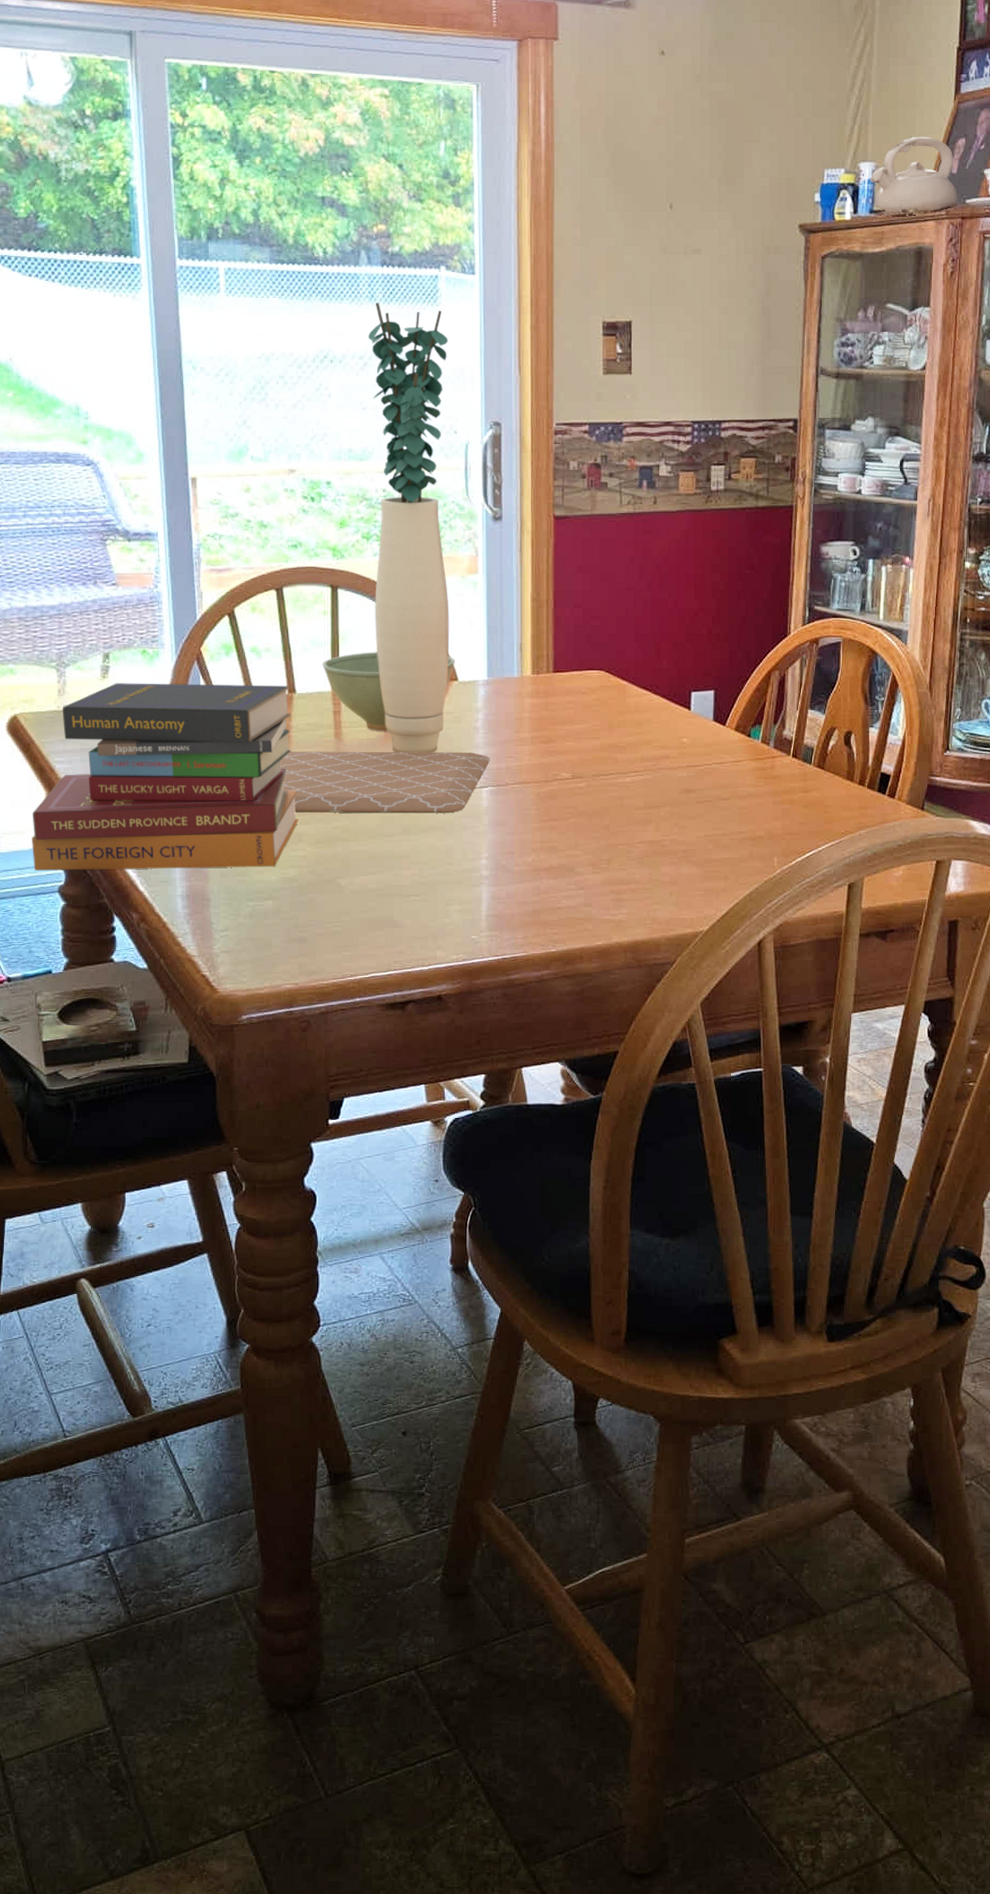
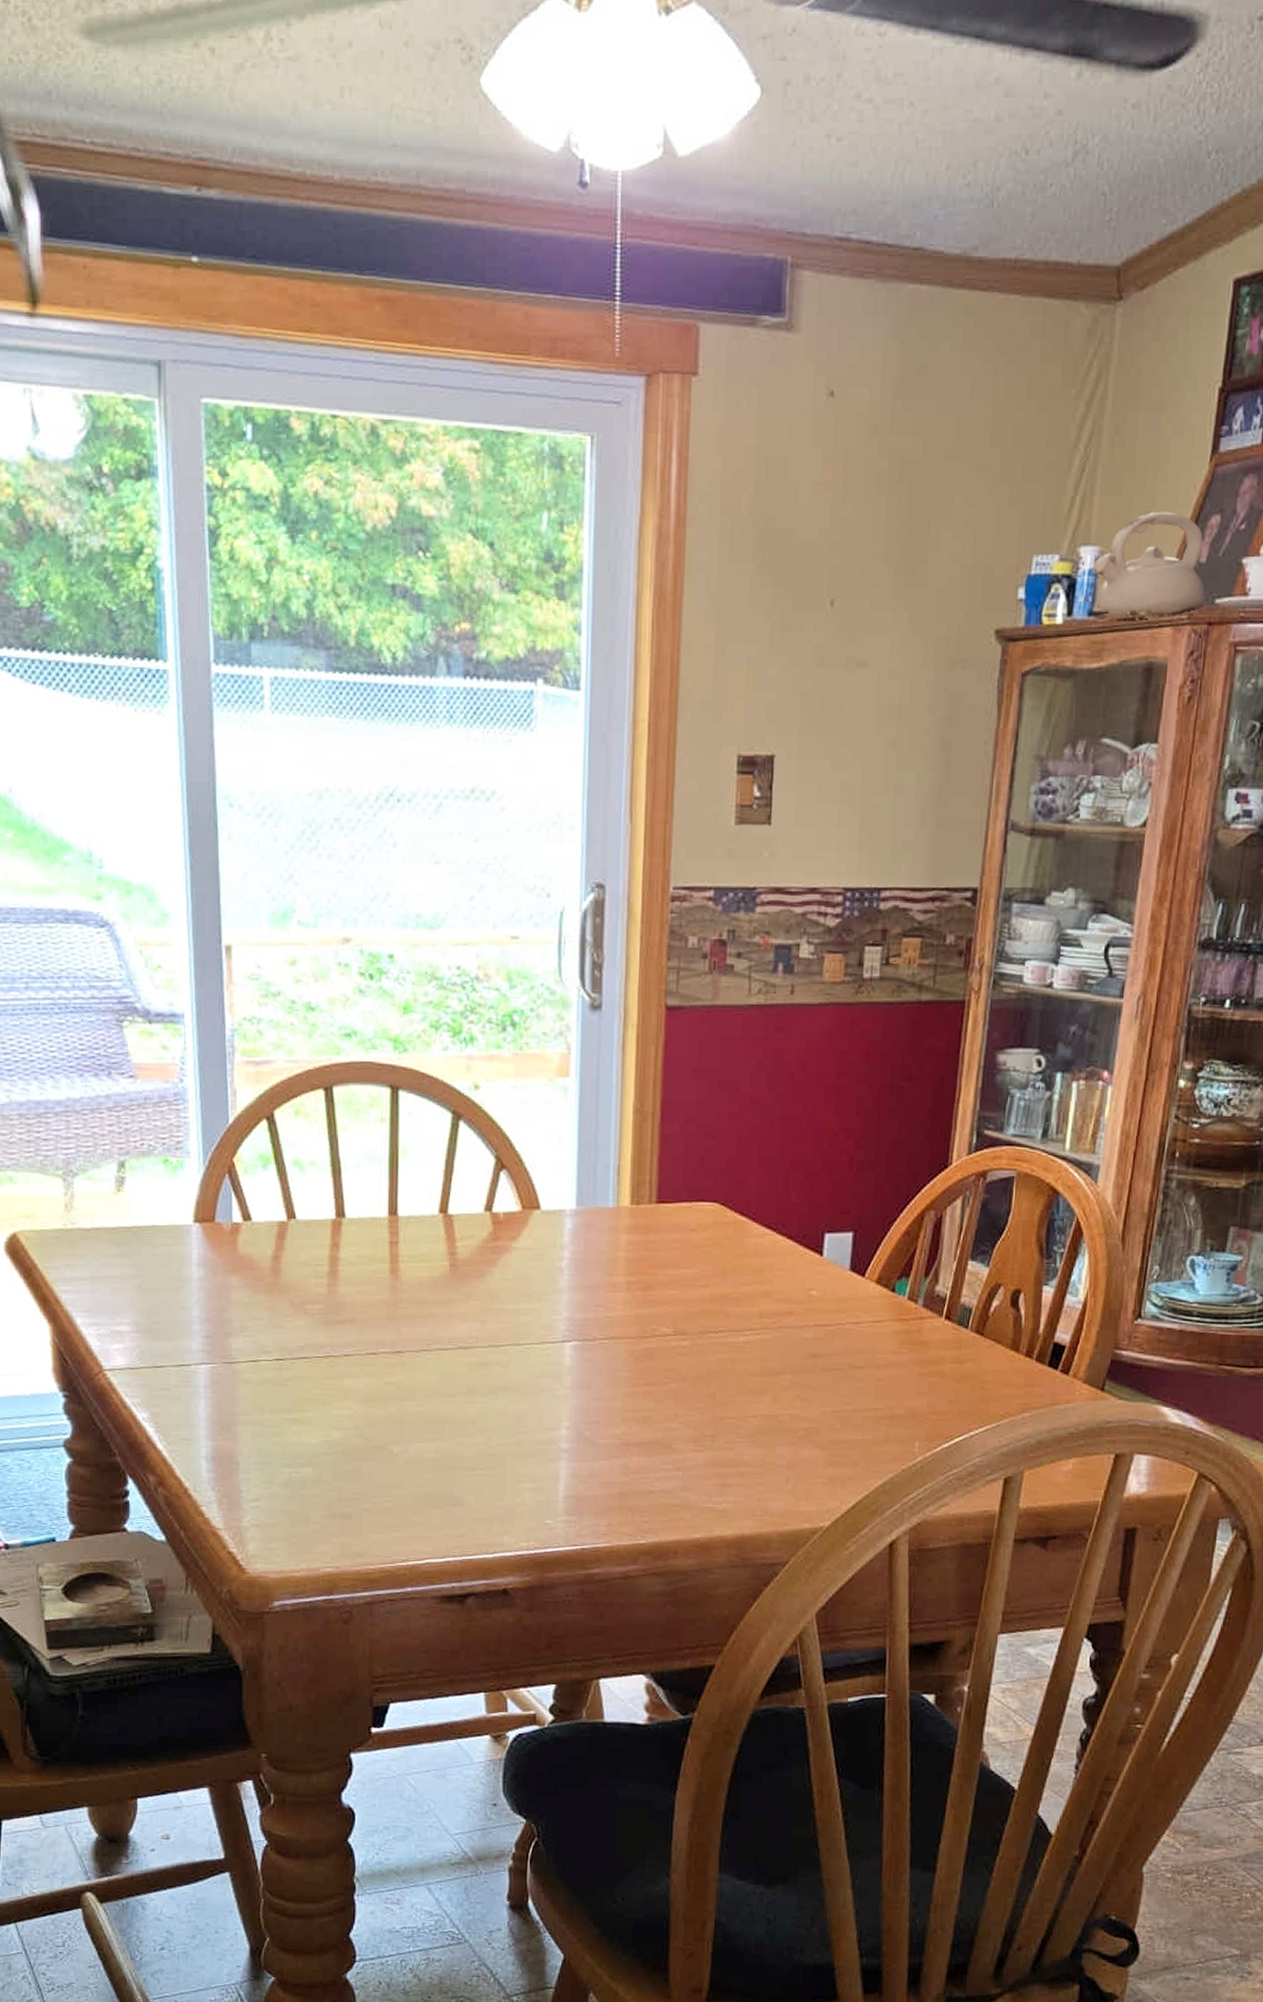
books: present [32,683,299,871] -> none [33,1198,345,1427]
placemat: present [280,751,490,814] -> none [325,1289,576,1372]
bowl: present [322,652,455,732] -> none [377,1170,538,1269]
vase: present [368,302,450,753] -> none [442,725,544,1297]

